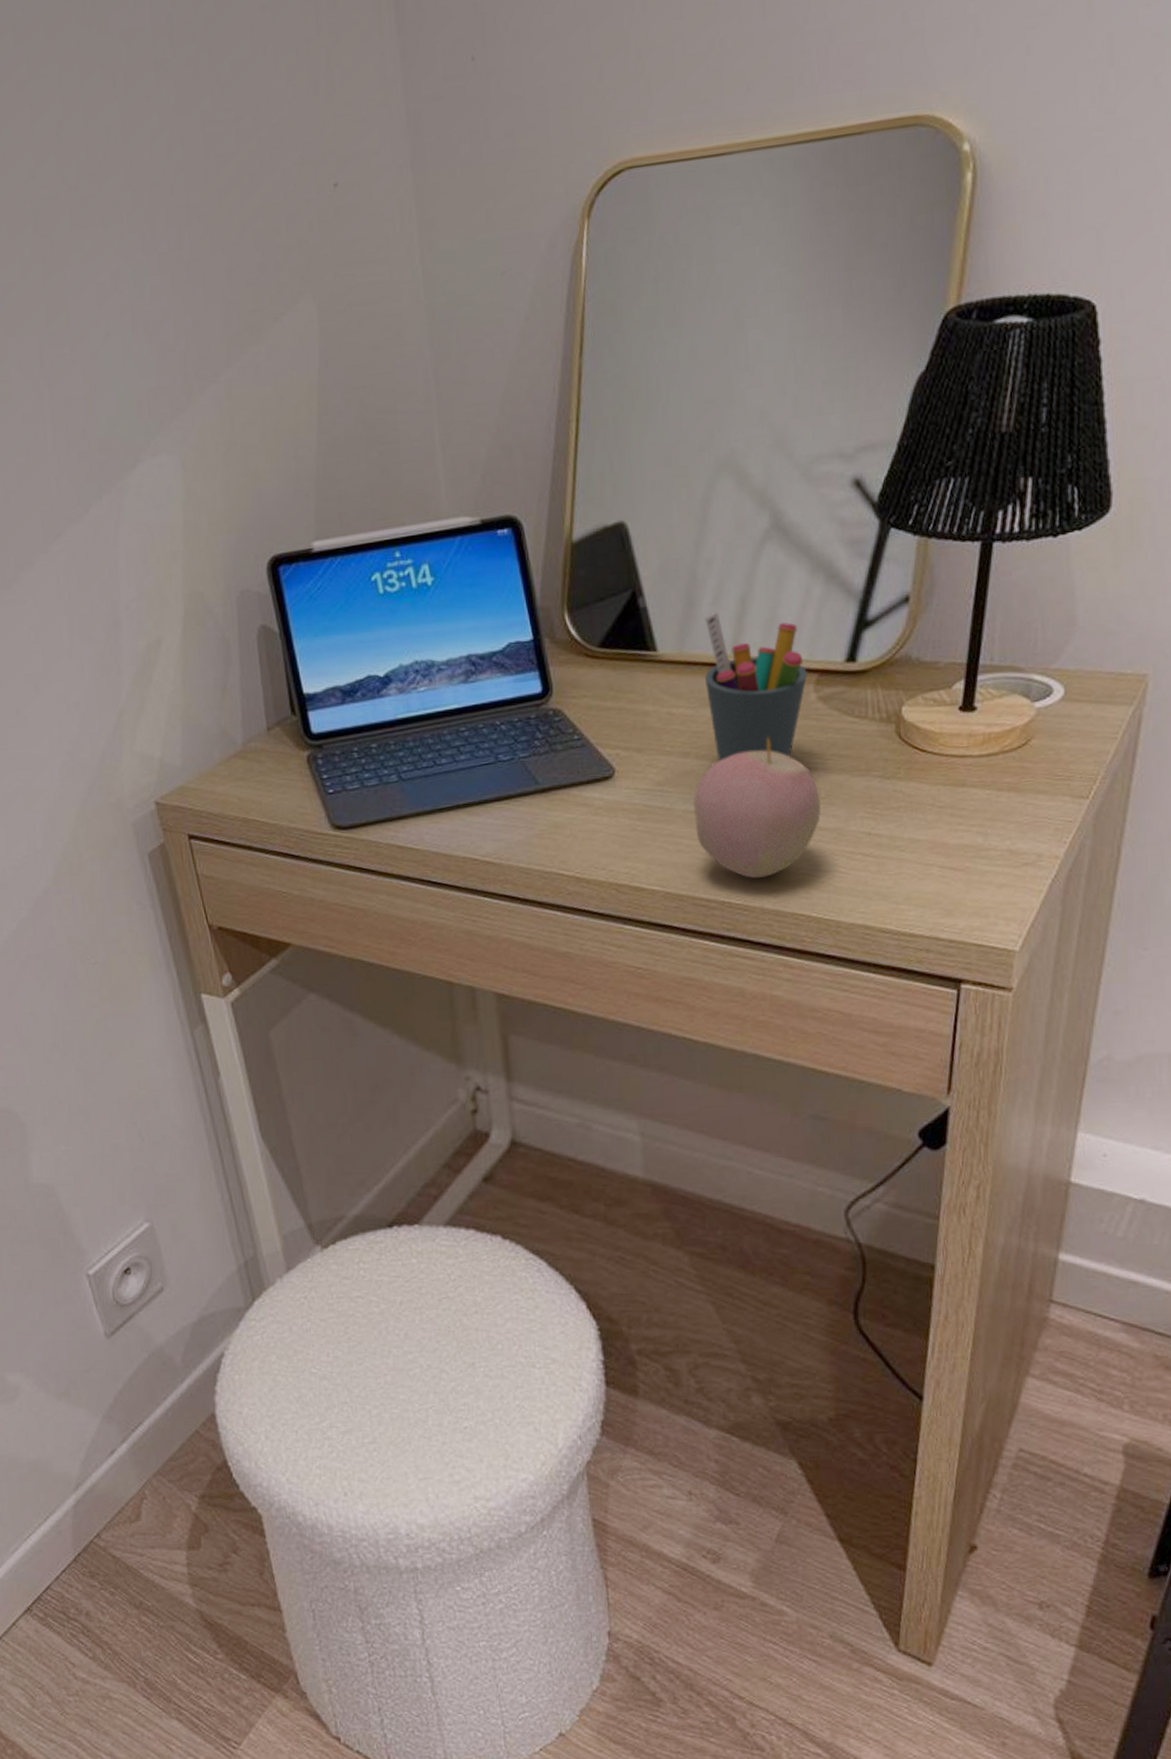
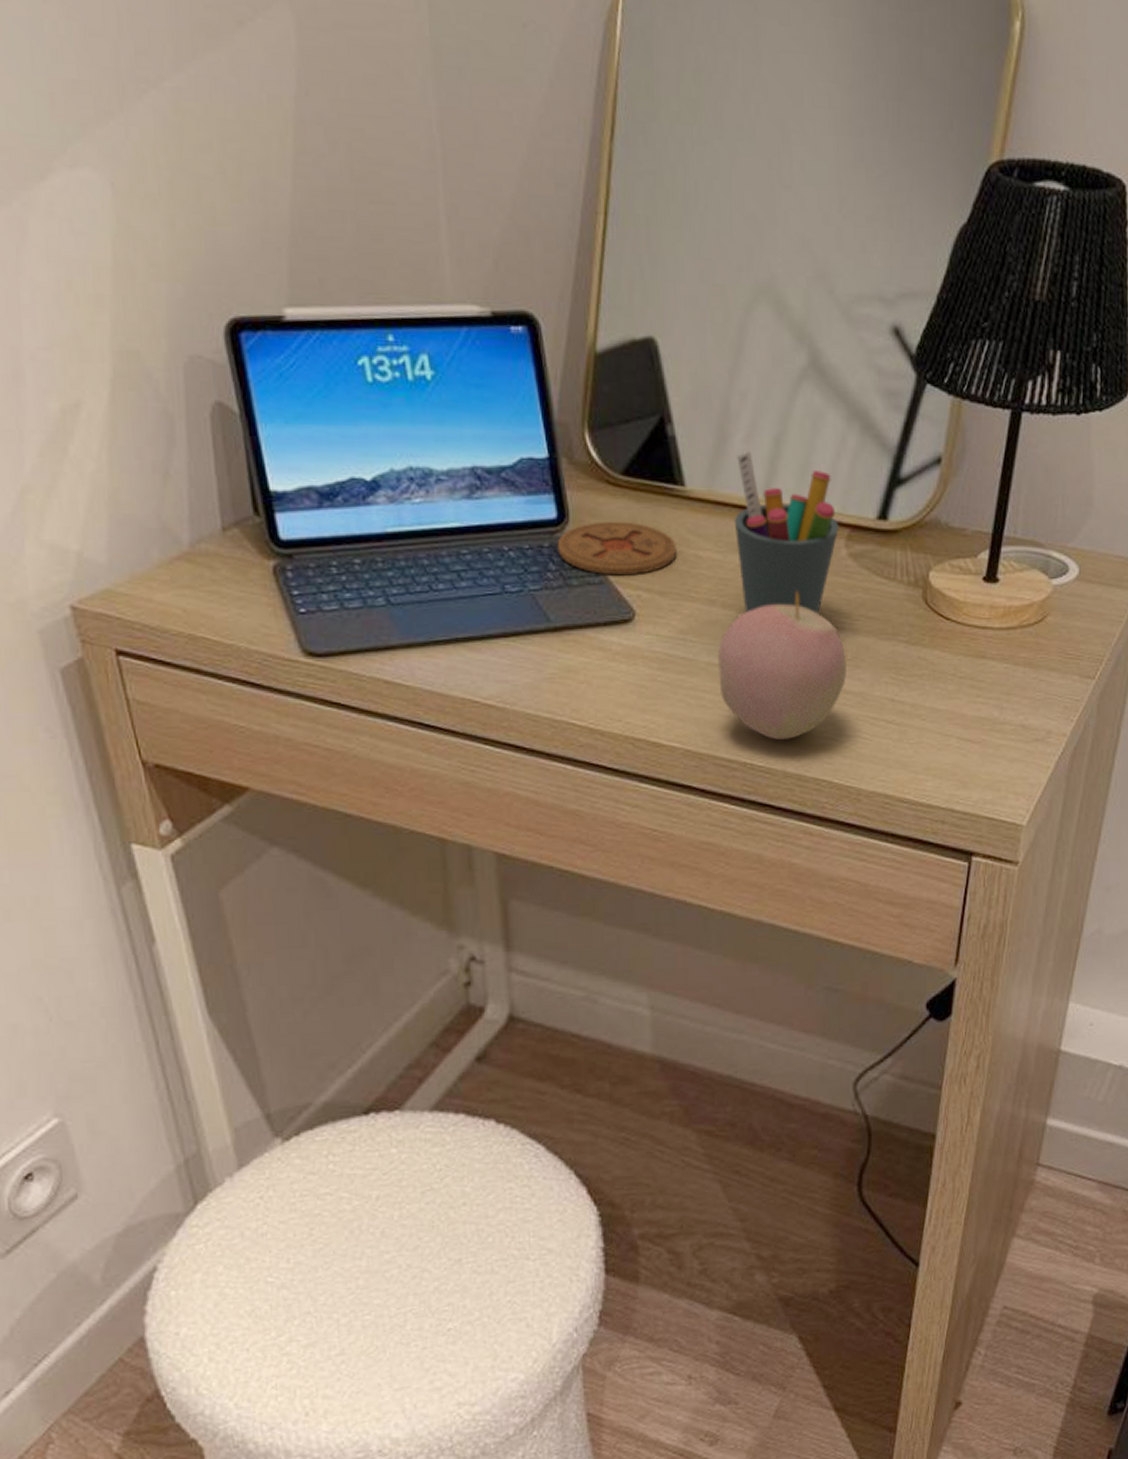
coaster: none [543,688,652,738] -> present [557,521,677,576]

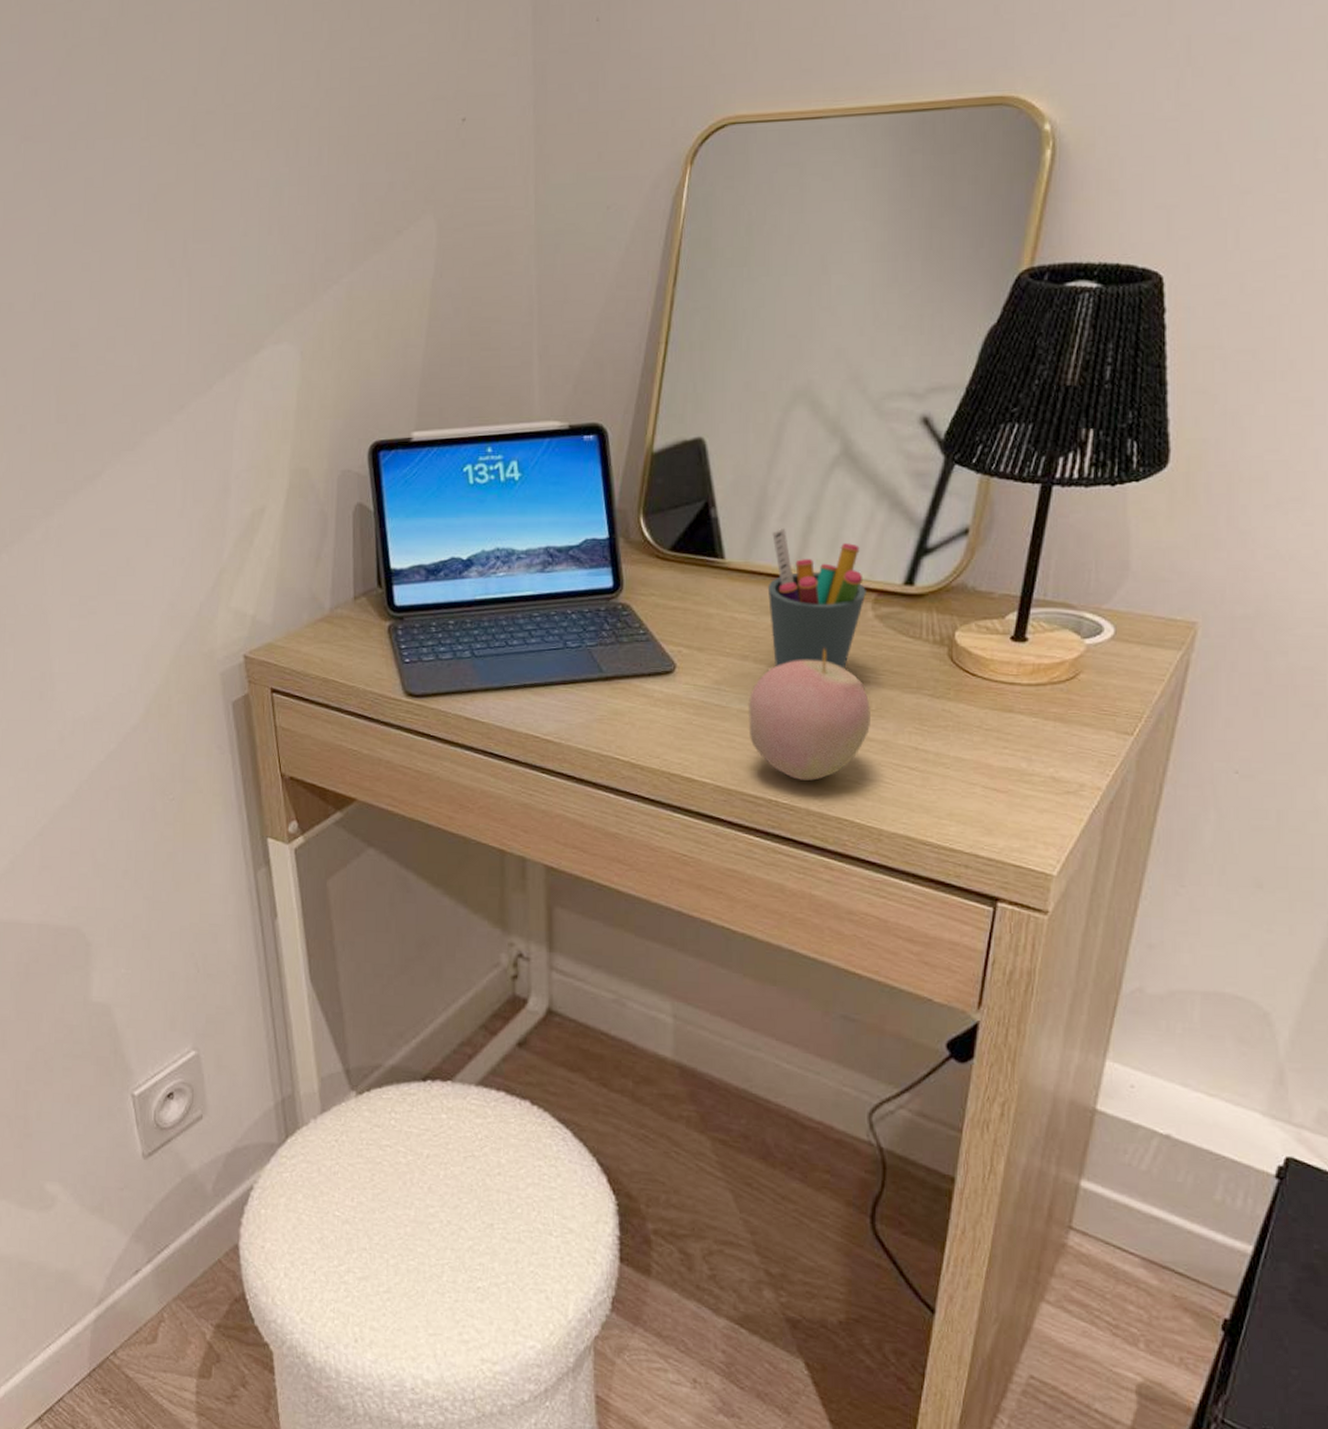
coaster: present [557,521,677,576] -> none [612,589,715,634]

